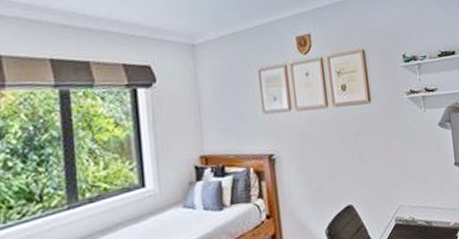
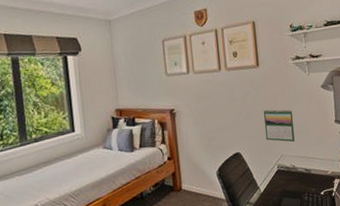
calendar: none [377,151,413,190] -> present [263,109,295,142]

